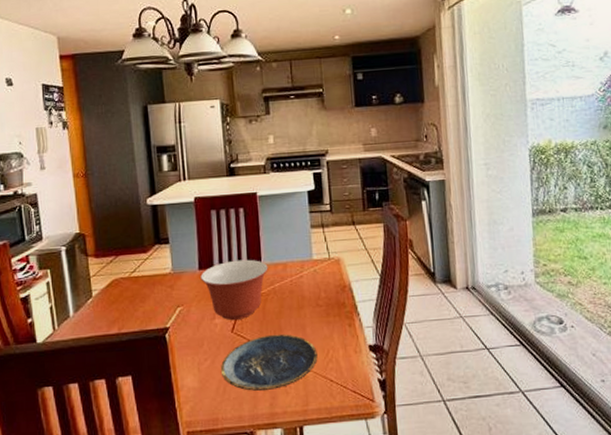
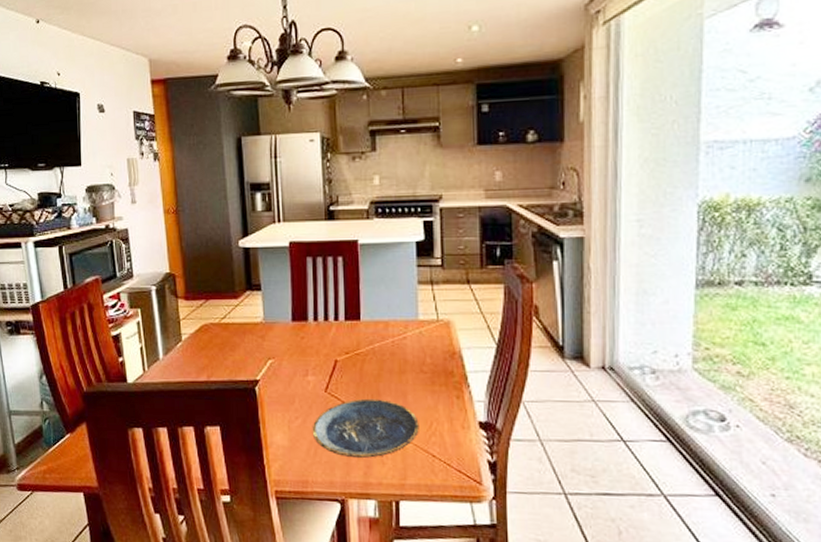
mixing bowl: present [200,259,269,320] -> none [293,314,368,379]

